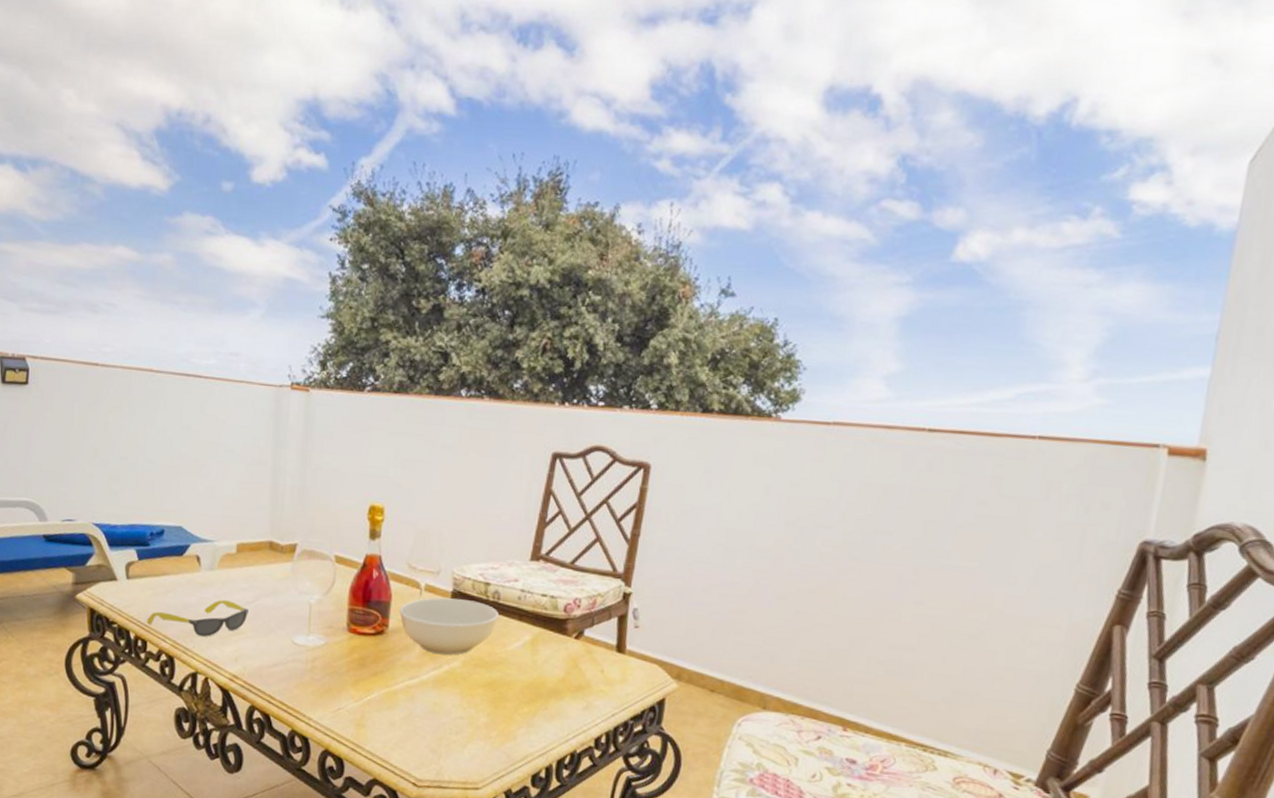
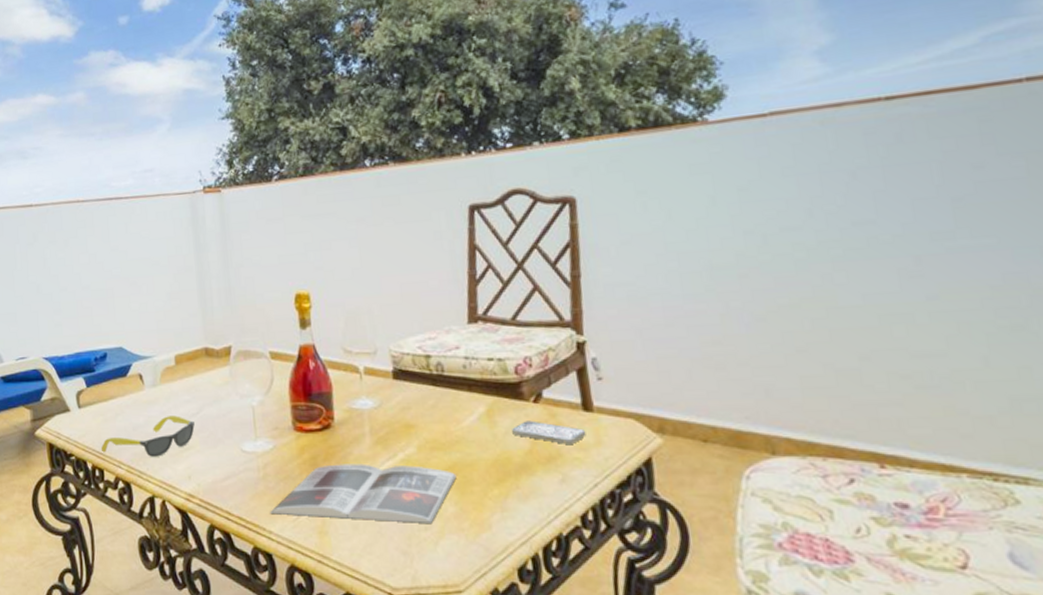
magazine: none [312,666,494,729] -> present [270,463,457,523]
bowl: present [399,597,499,655] -> none [342,377,446,441]
smartphone: none [551,653,615,679] -> present [512,420,586,445]

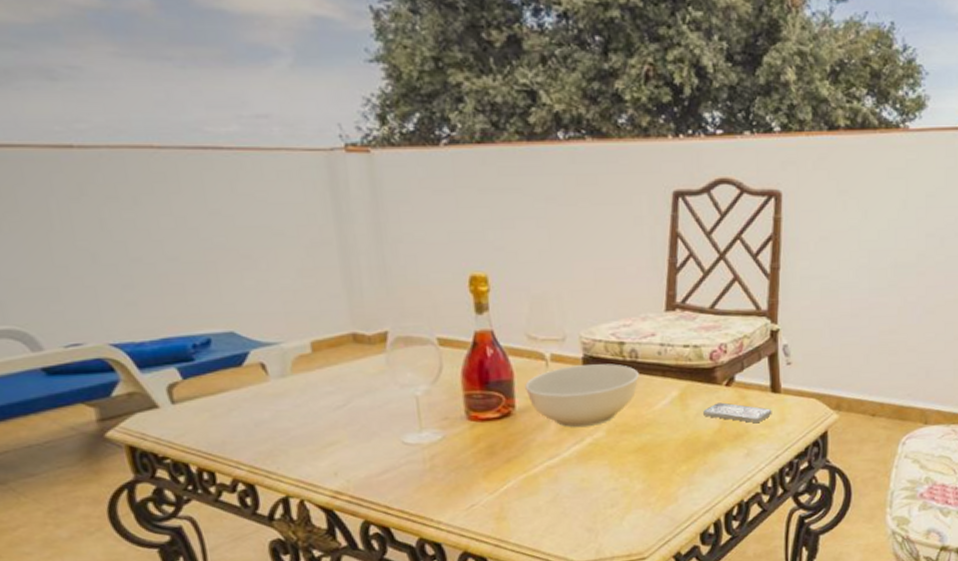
sunglasses: present [100,415,195,457] -> none [208,408,341,455]
magazine: present [270,463,457,523] -> none [438,448,646,505]
bowl: none [342,377,446,441] -> present [525,364,639,427]

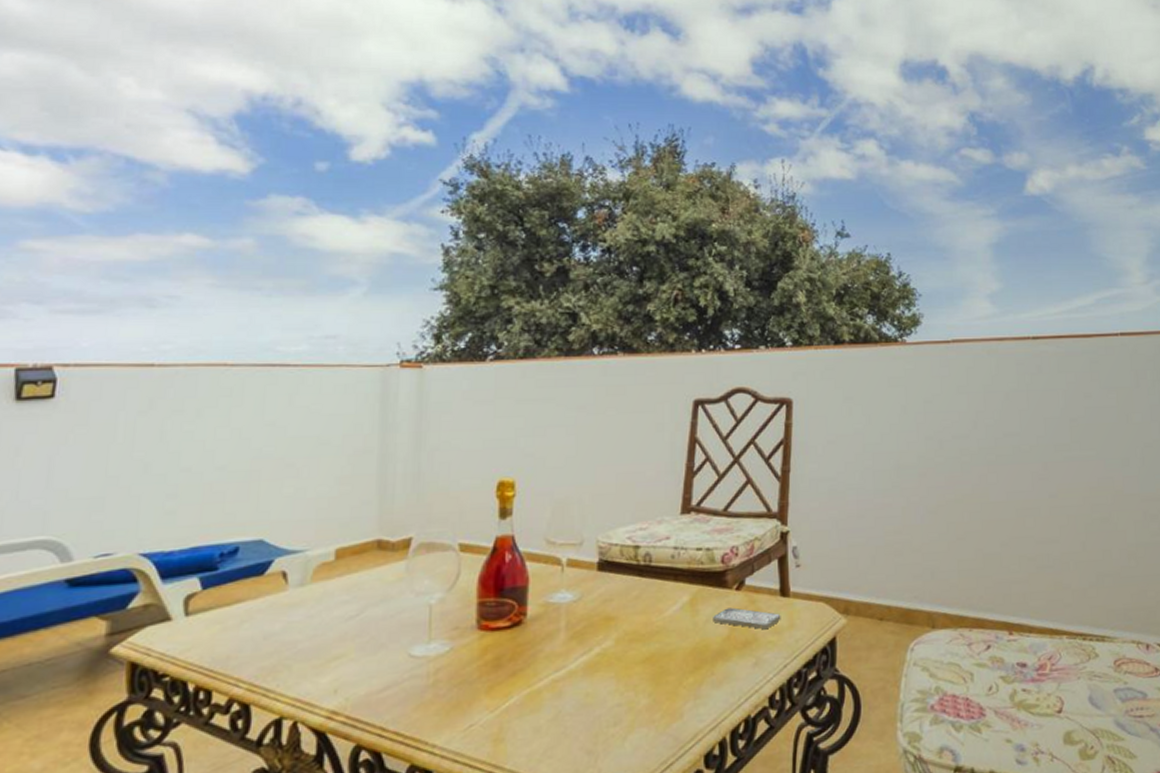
bowl: present [525,364,639,427] -> none [539,568,652,636]

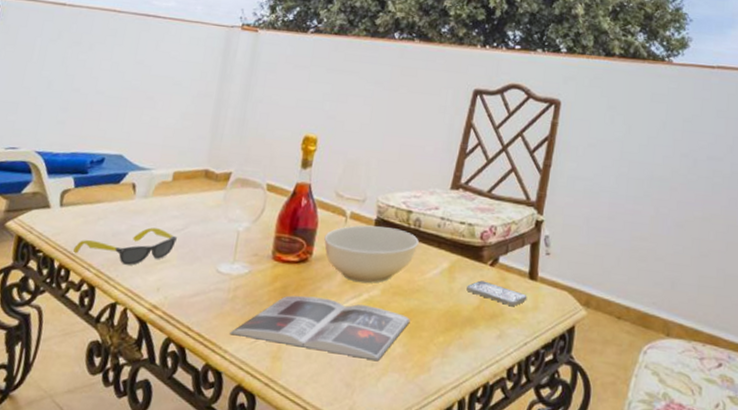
sunglasses: none [211,619,351,671] -> present [72,227,177,266]
magazine: none [436,659,653,726] -> present [230,295,411,360]
bowl: none [539,568,652,636] -> present [324,225,419,283]

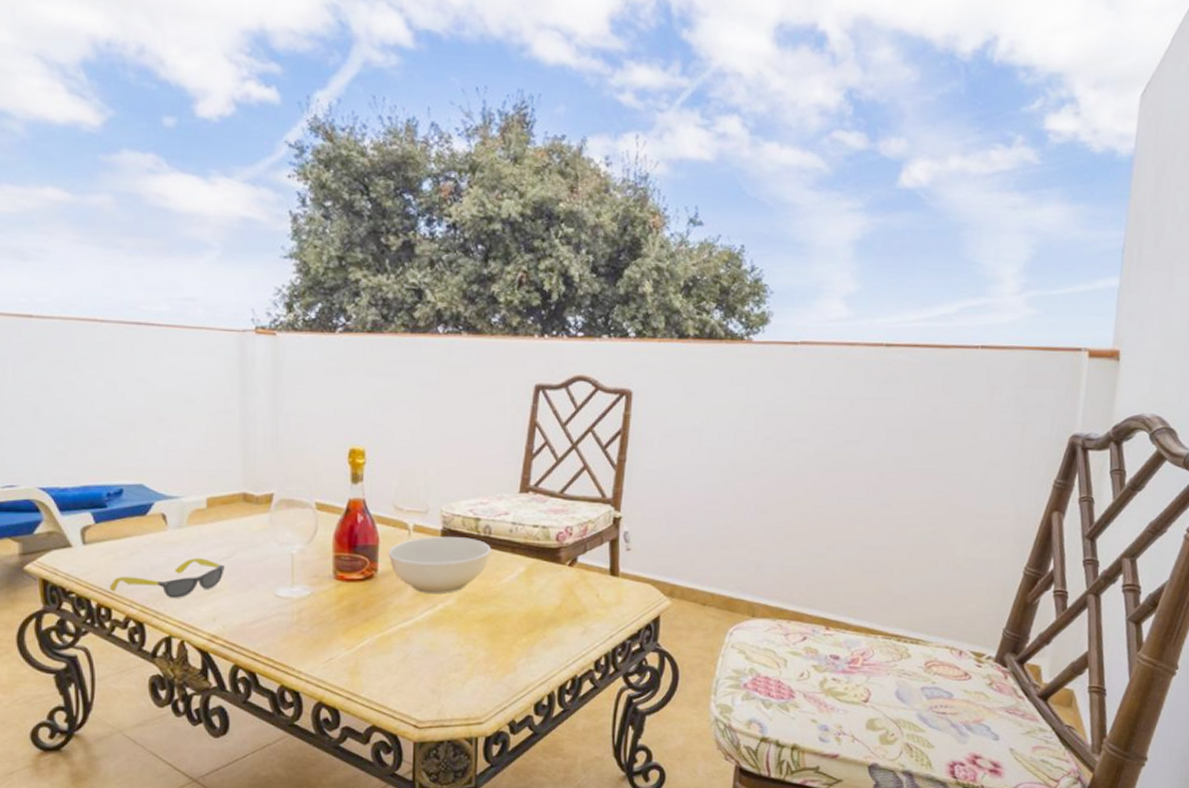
magazine: present [230,295,411,360] -> none [301,612,491,666]
smartphone: present [466,280,528,307] -> none [546,581,610,604]

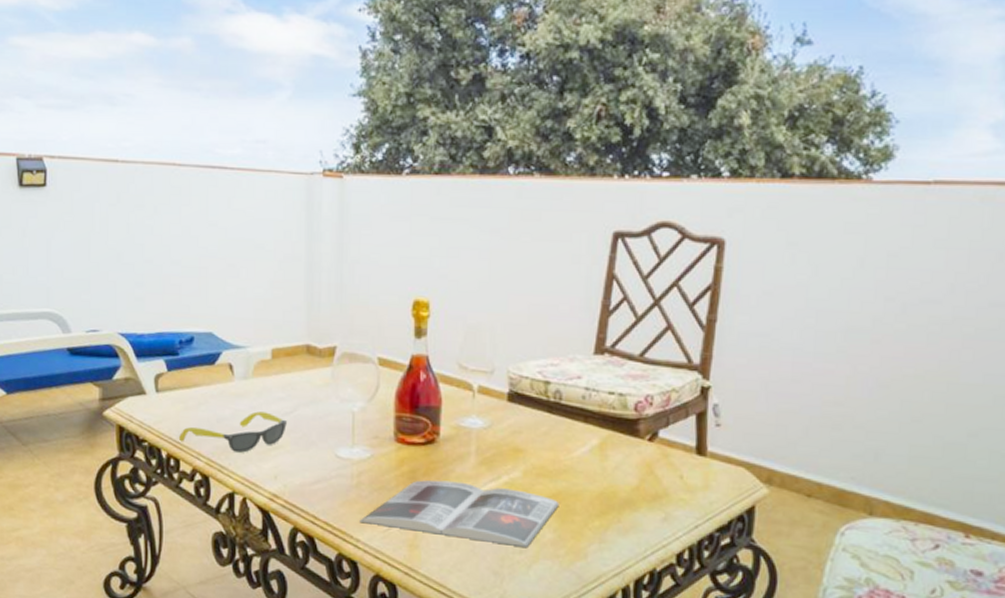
magazine: none [301,612,491,666] -> present [359,480,559,547]
bowl: present [388,536,491,593] -> none [451,400,561,464]

